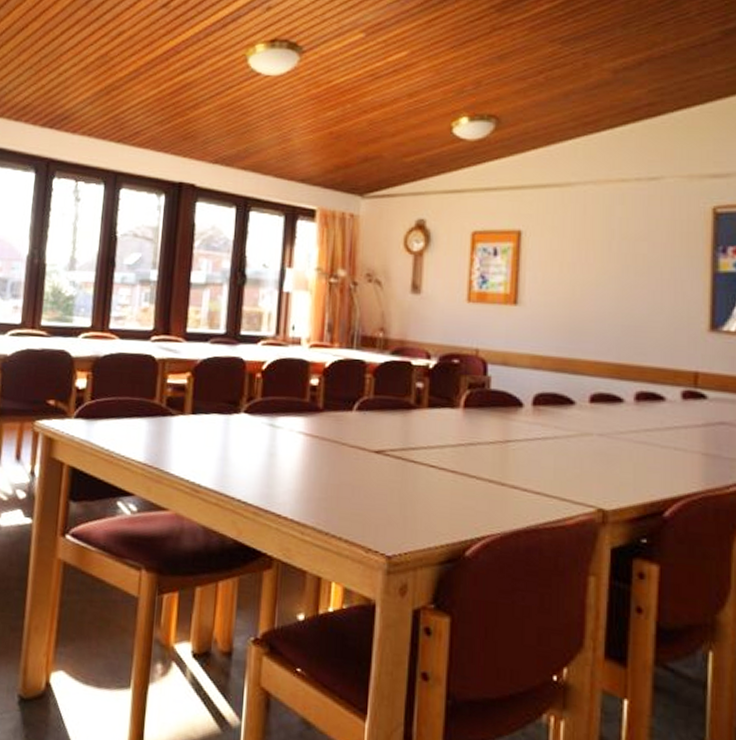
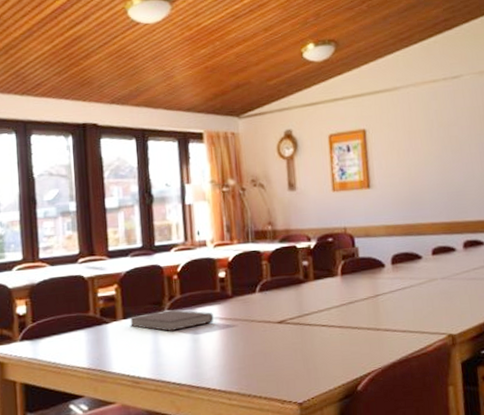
notebook: none [197,411,297,439] -> present [129,309,214,331]

